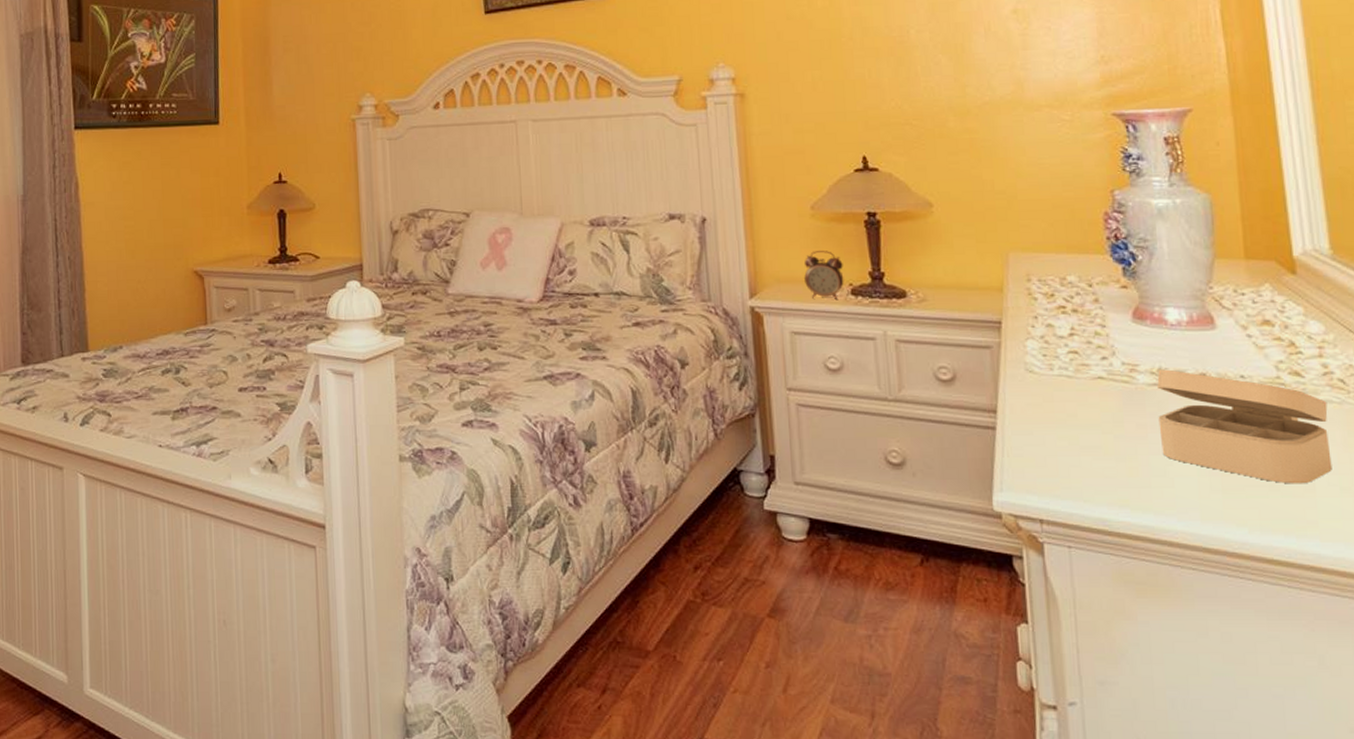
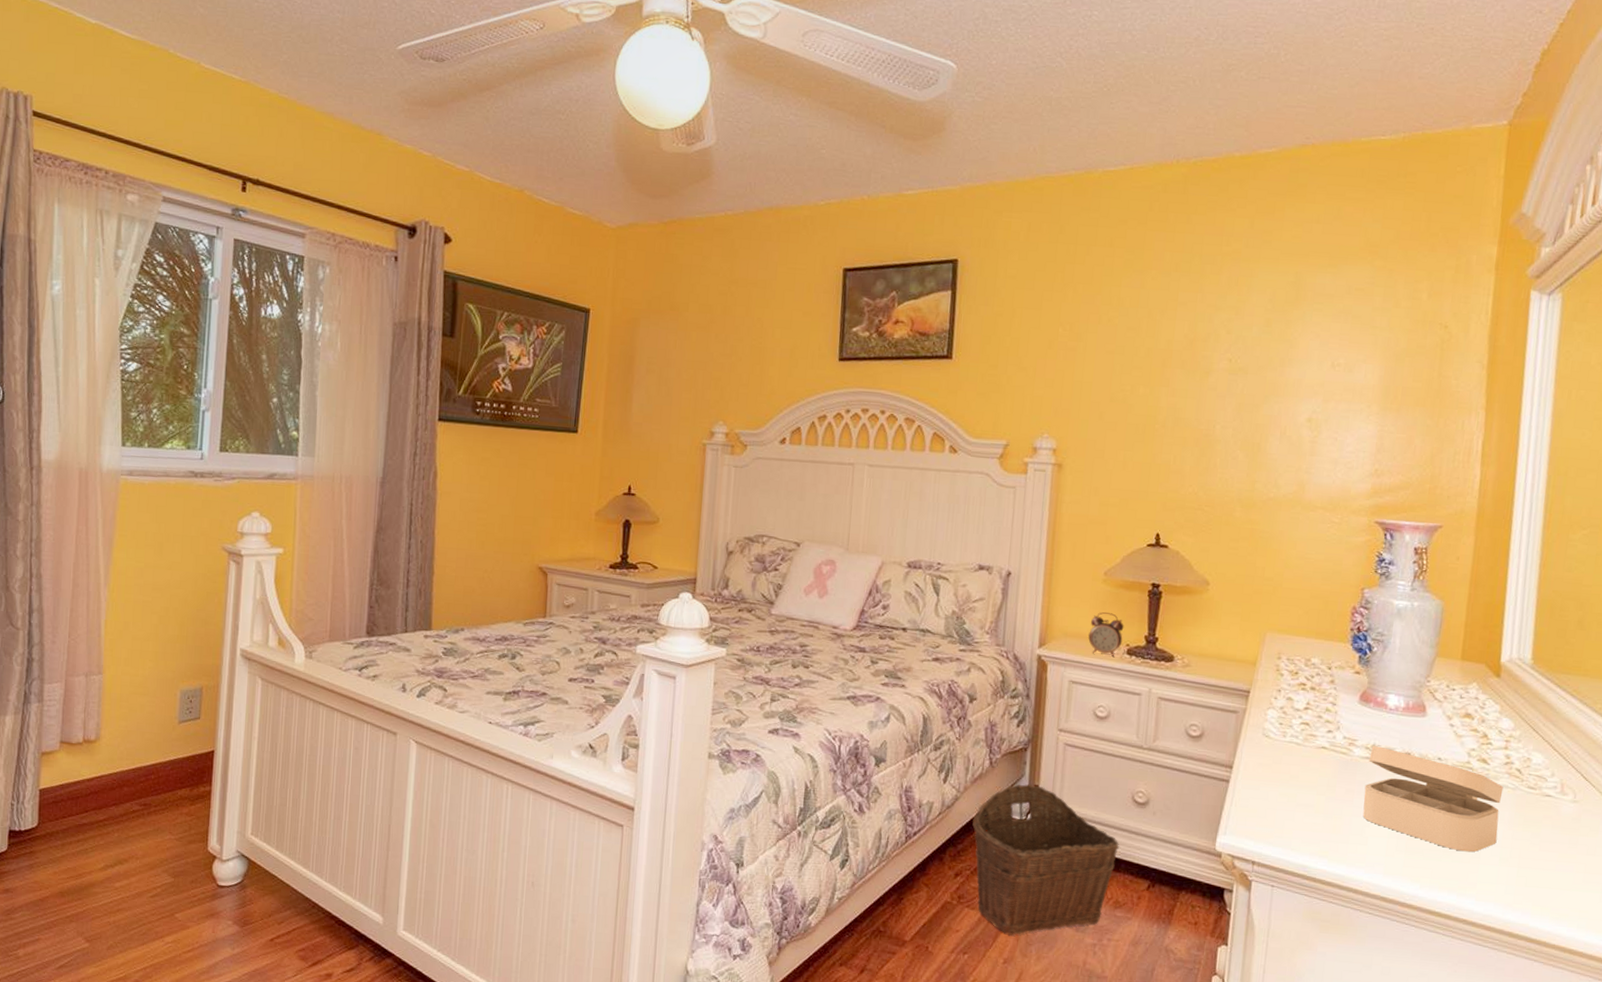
wicker basket: none [705,454,879,634] -> present [972,783,1119,936]

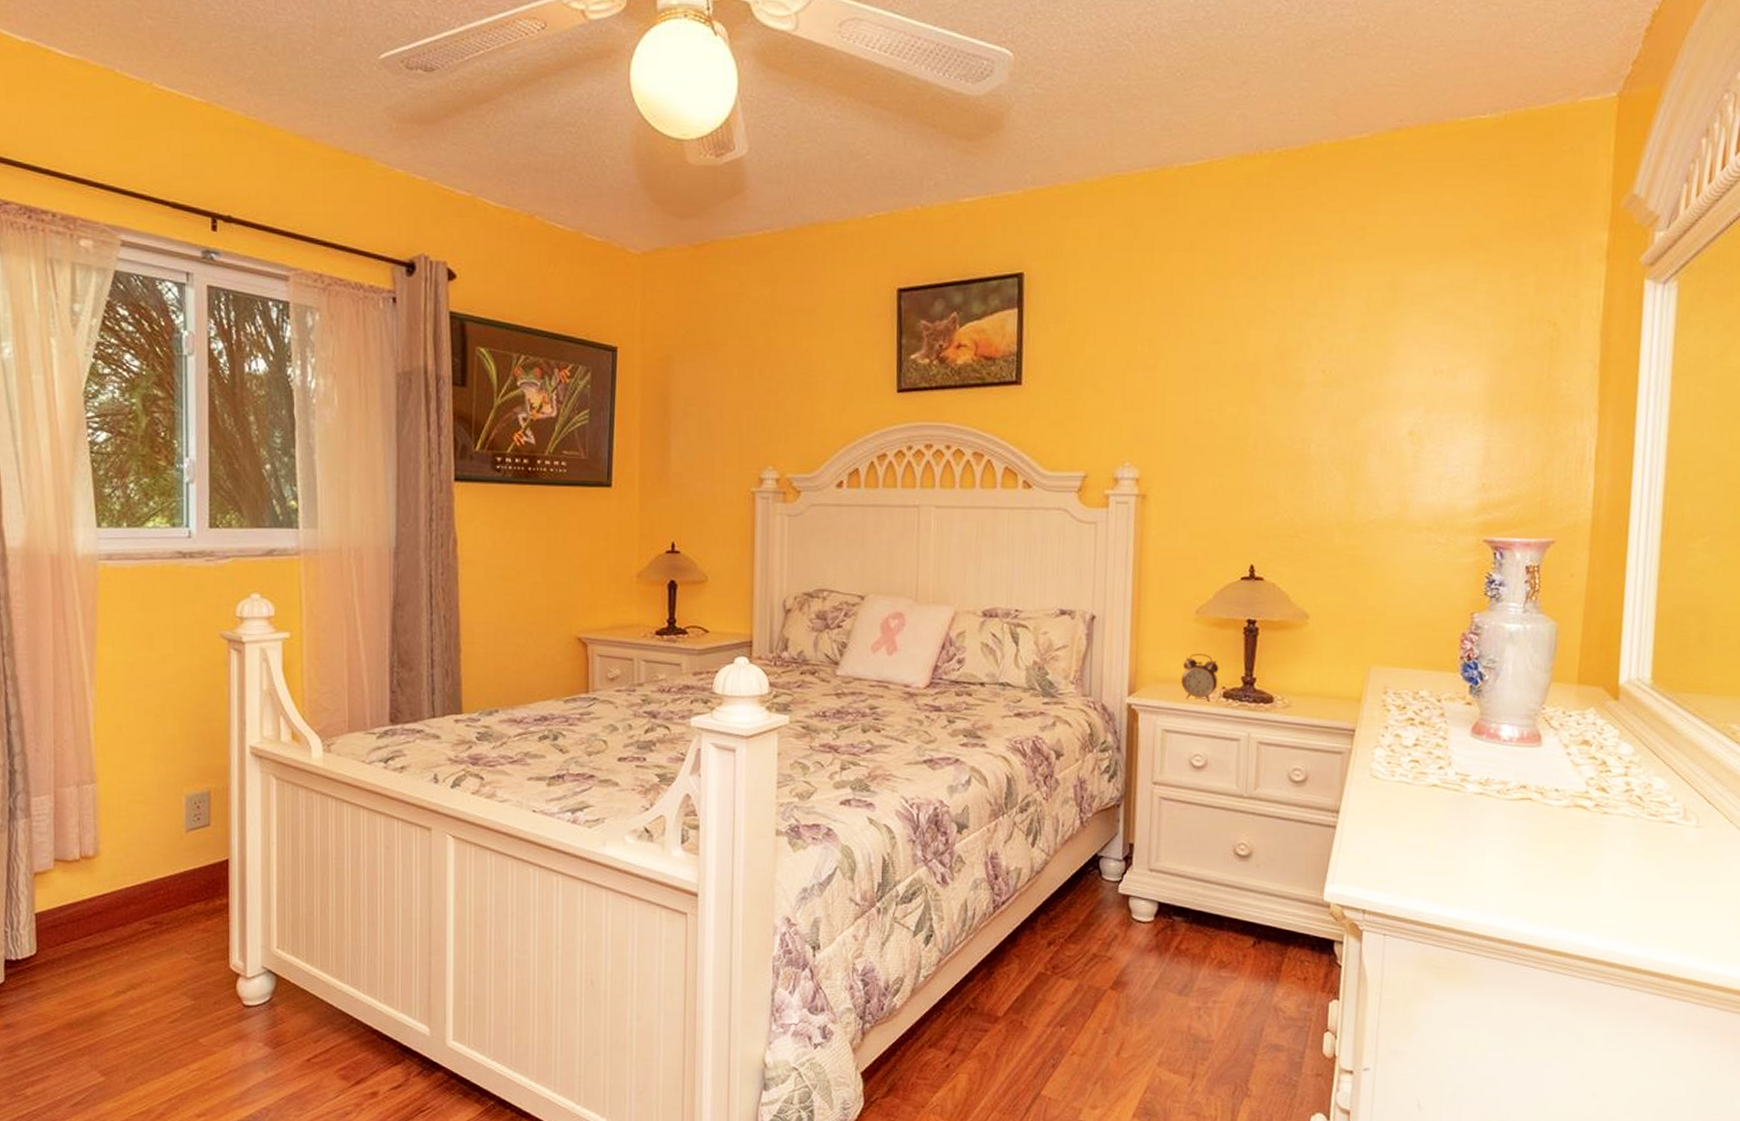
wicker basket: present [972,783,1119,936] -> none [1064,842,1222,1004]
jewelry box: present [1362,746,1504,853] -> none [1477,780,1624,887]

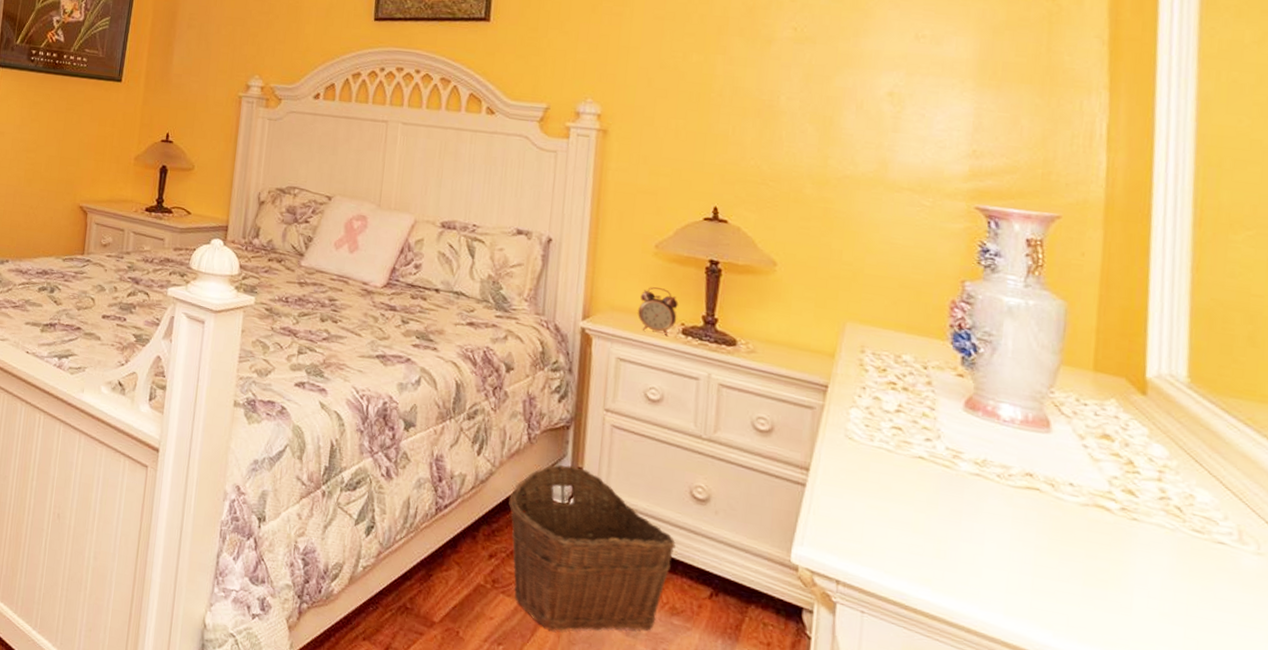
wicker basket: none [1064,842,1222,1004] -> present [509,464,676,632]

